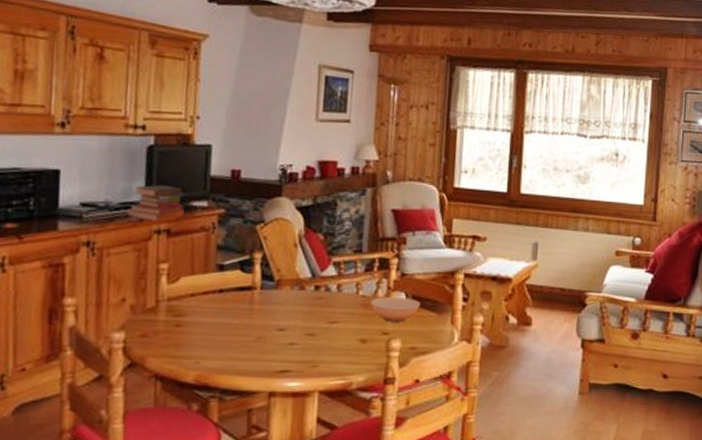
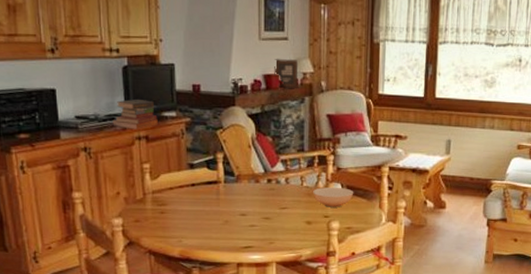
picture frame: none [331,143,360,178] -> present [274,59,297,89]

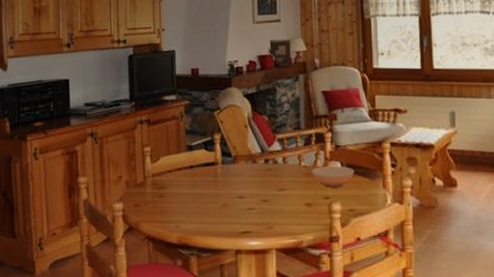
books: present [112,98,158,130] -> none [117,84,159,114]

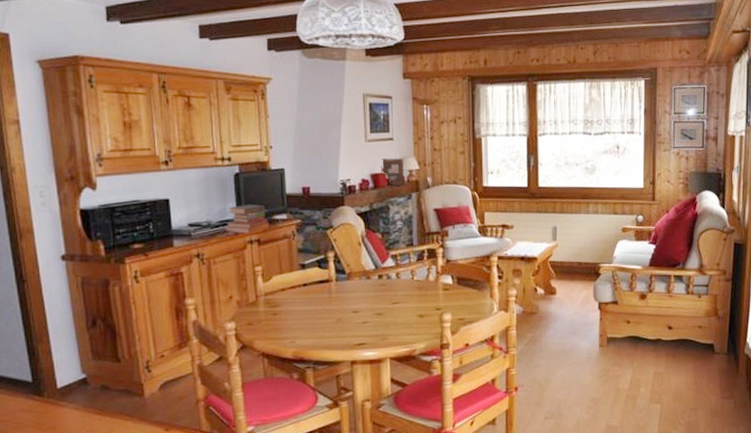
books: none [117,84,159,114] -> present [225,204,269,234]
bowl: present [312,166,355,188] -> none [424,279,465,300]

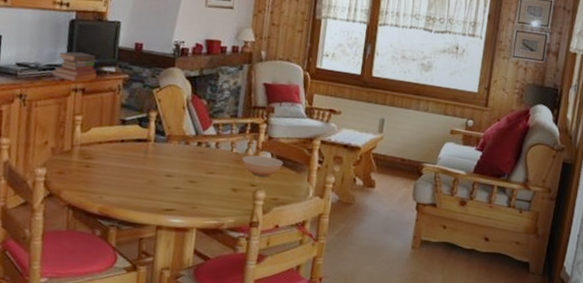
picture frame: present [381,158,404,187] -> none [216,26,240,55]
bowl: none [424,279,465,300] -> present [242,155,284,177]

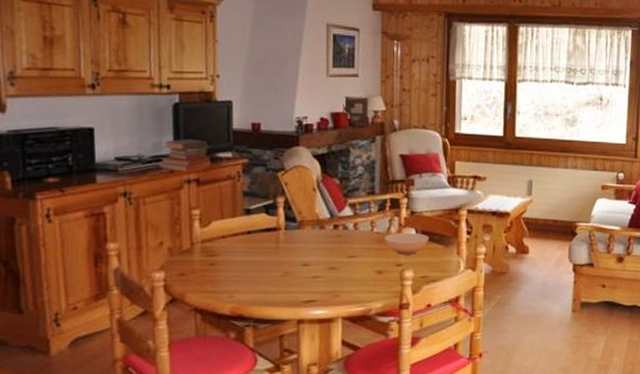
picture frame: none [216,26,240,55] -> present [343,96,368,128]

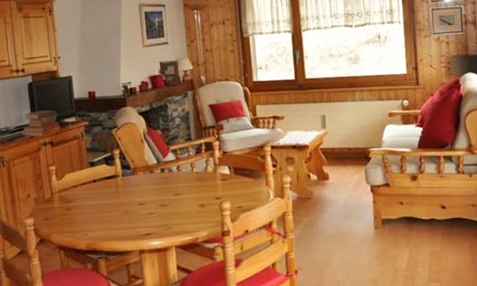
bowl: present [384,233,430,255] -> none [203,170,241,190]

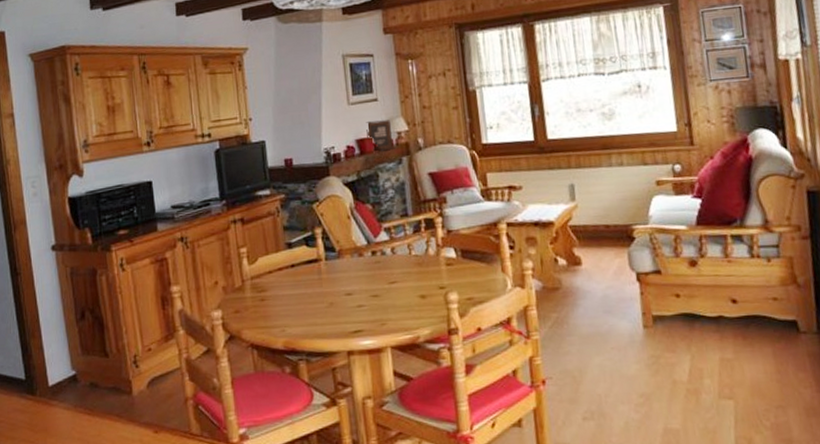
books: present [21,109,60,137] -> none [207,180,252,214]

